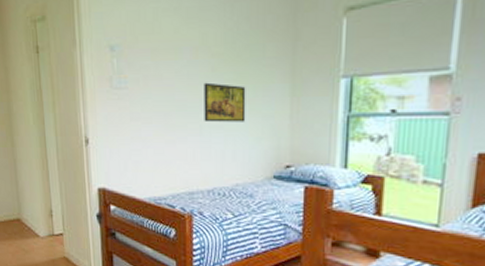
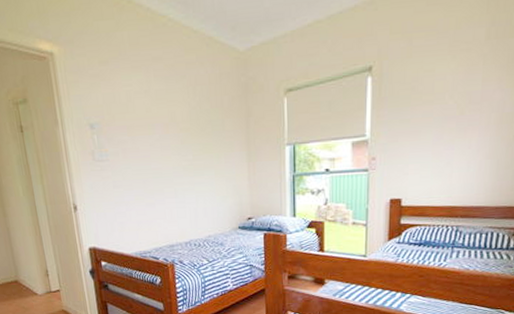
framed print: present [204,82,246,123] -> none [175,153,213,186]

